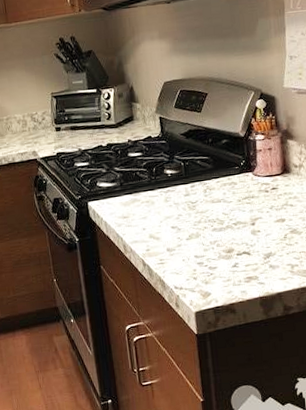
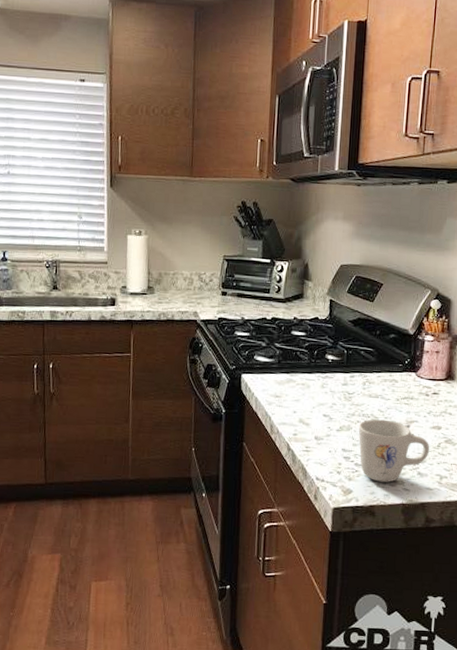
mug: none [206,221,278,281] -> present [358,419,430,482]

